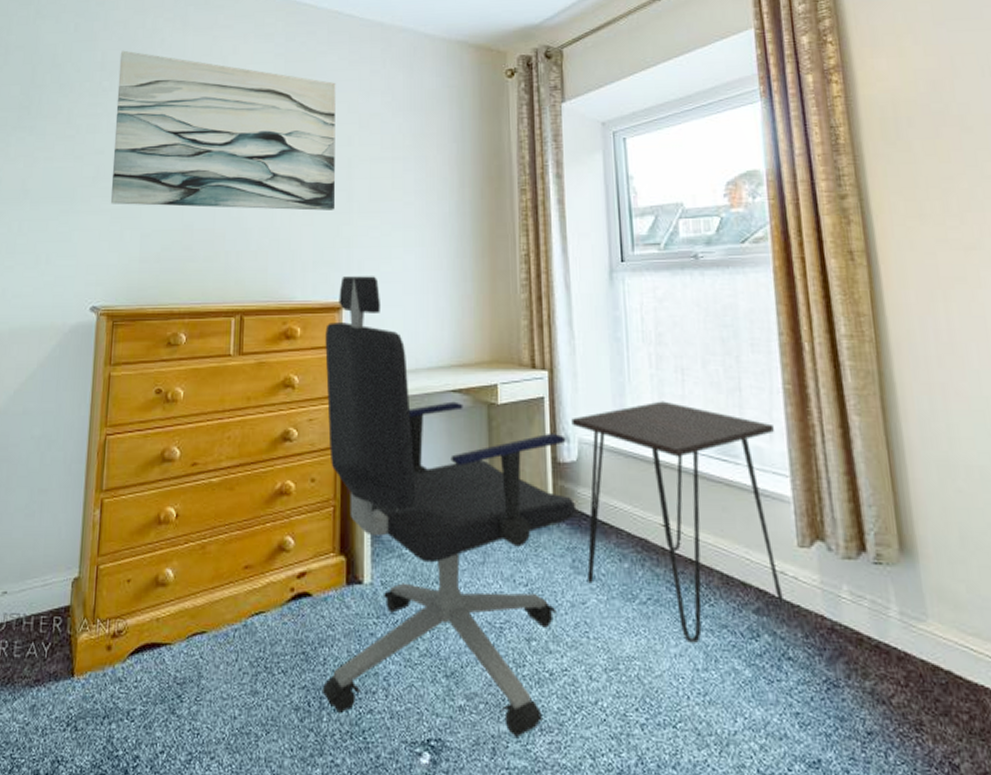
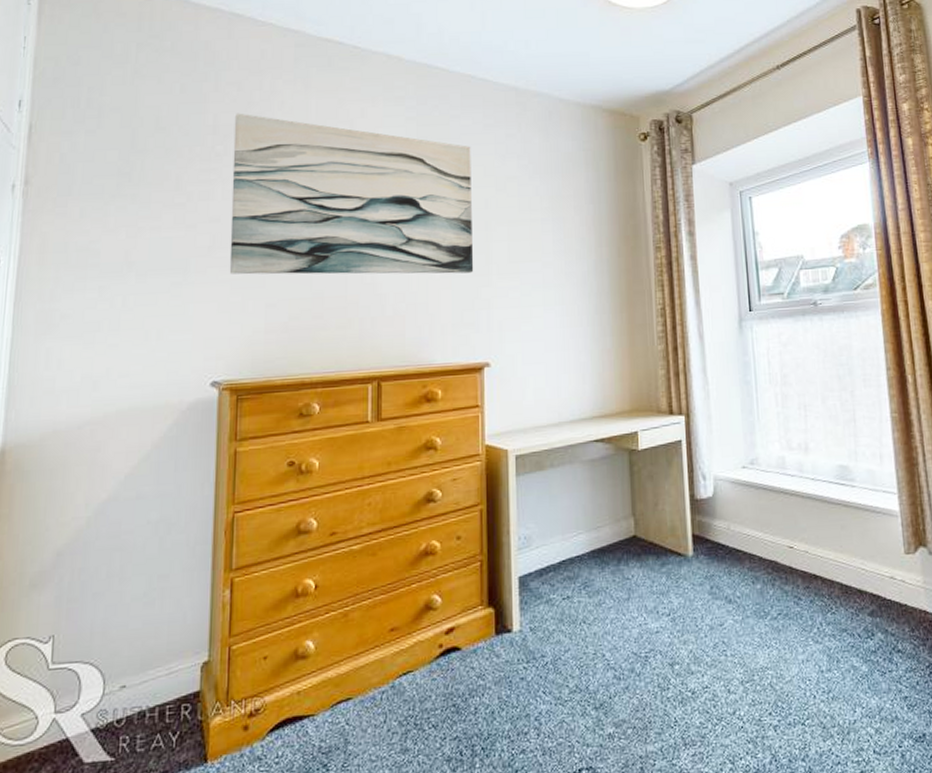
office chair: present [321,276,577,737] -> none [467,335,714,757]
desk: present [571,401,783,643] -> none [707,435,893,648]

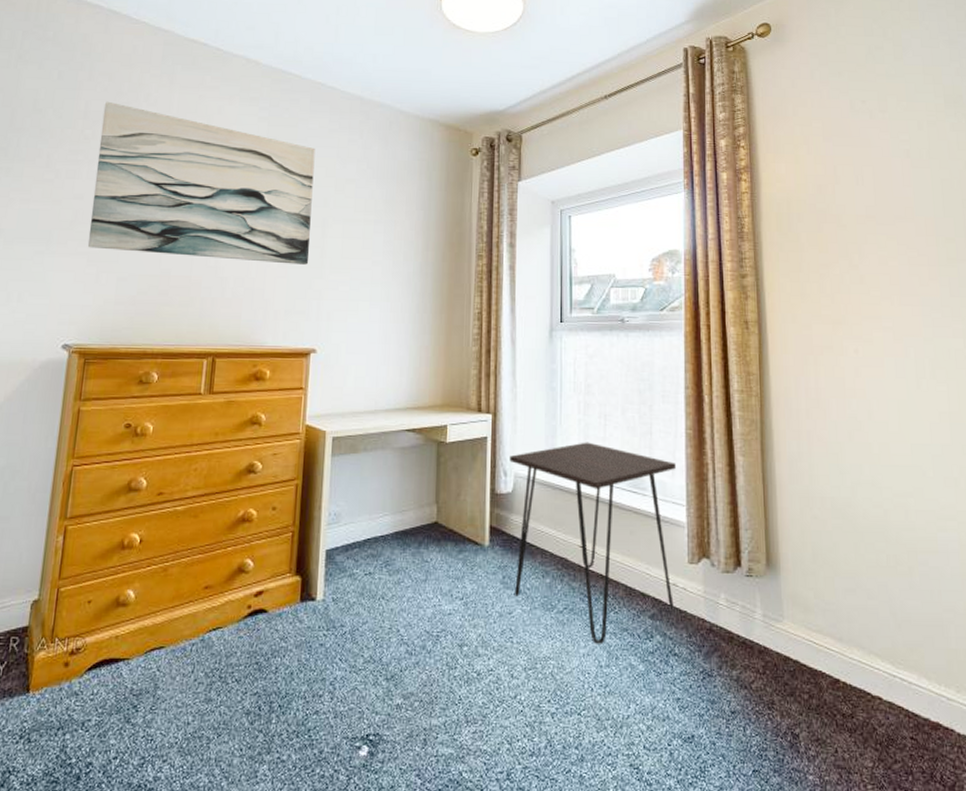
desk: none [707,435,893,648] -> present [509,442,676,644]

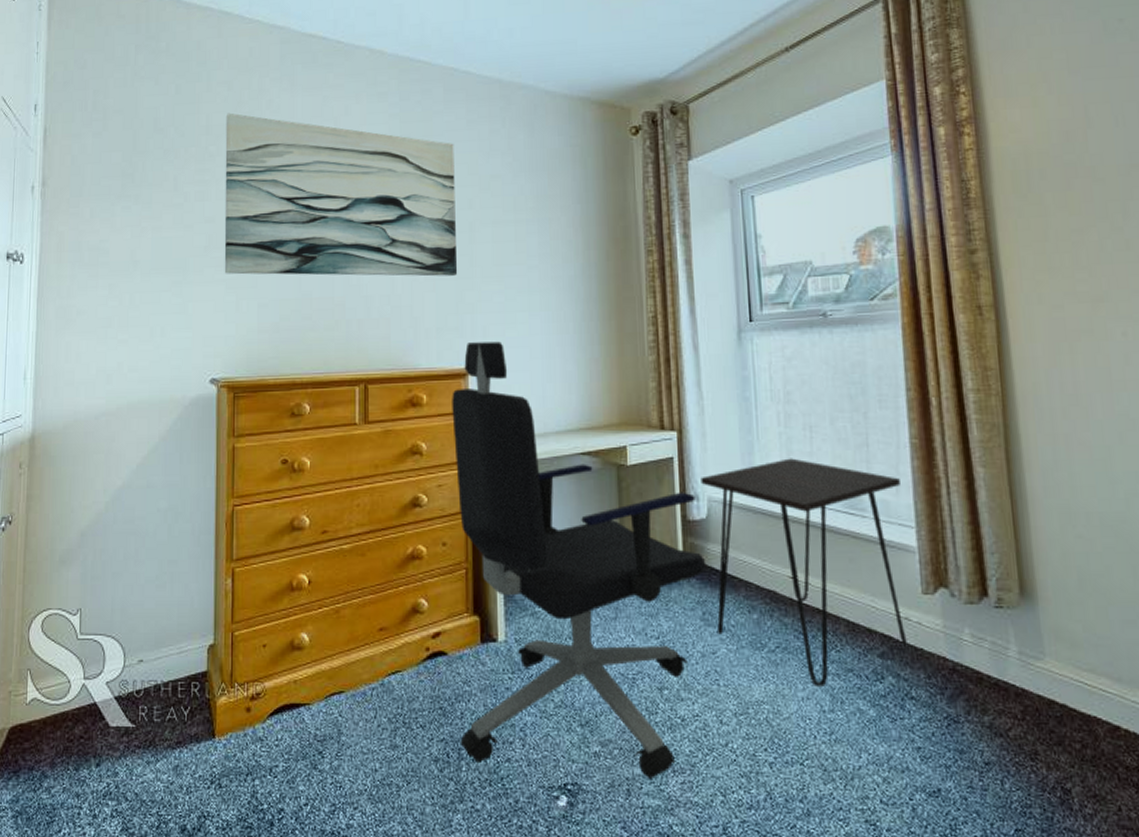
office chair: none [272,325,509,729] -> present [452,341,707,779]

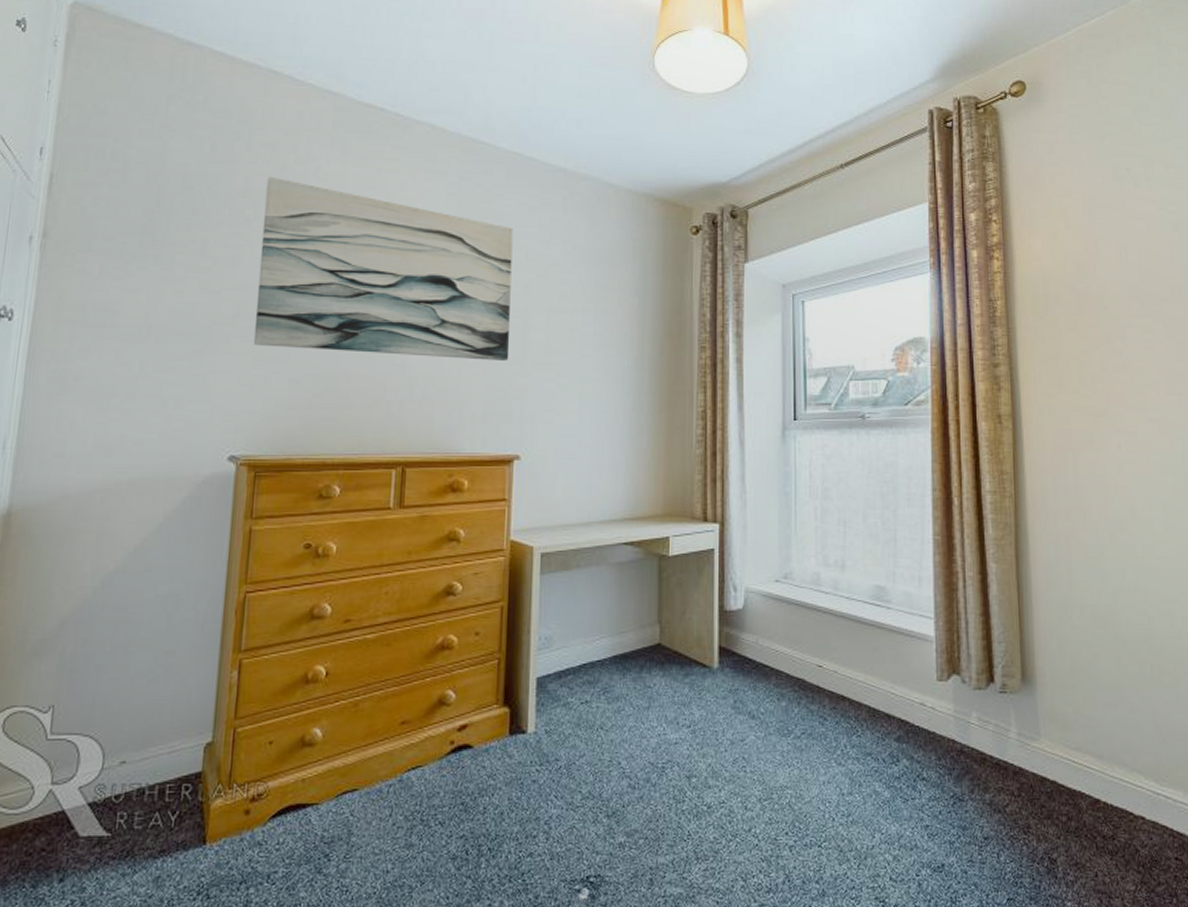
office chair: present [452,341,707,779] -> none [480,429,740,867]
desk: present [701,458,907,686] -> none [739,551,923,770]

